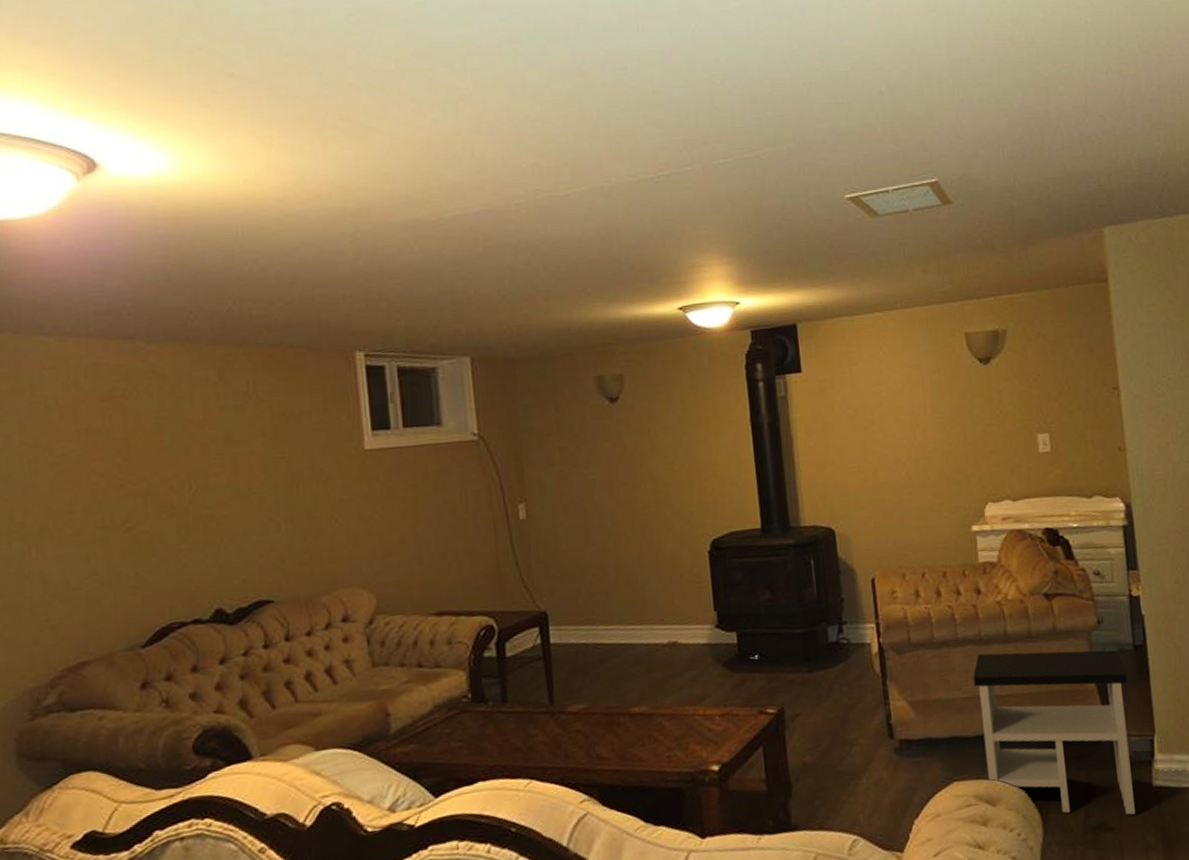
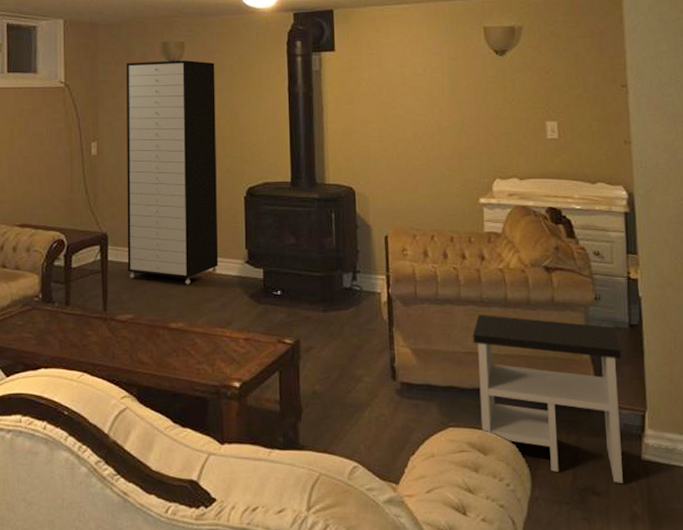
storage cabinet: none [554,395,684,662] -> present [127,60,219,285]

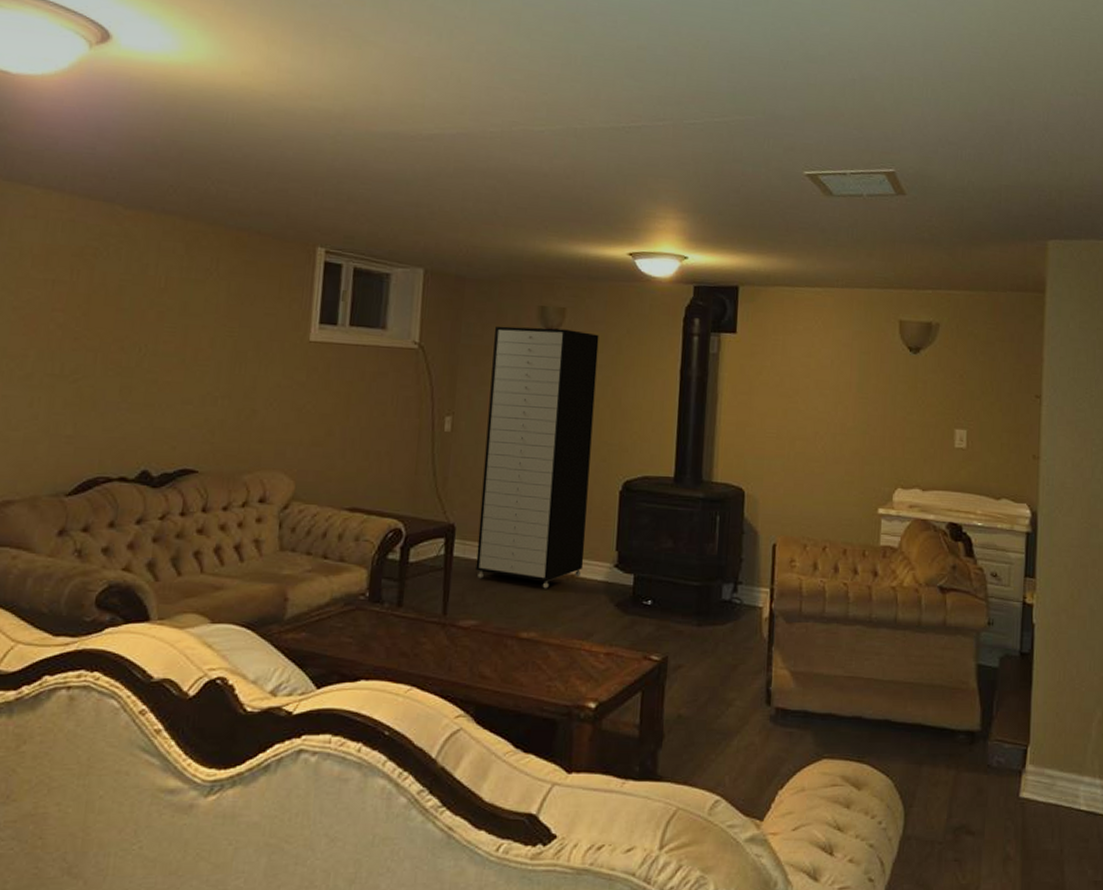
side table: present [473,314,623,483] -> none [857,635,1010,822]

